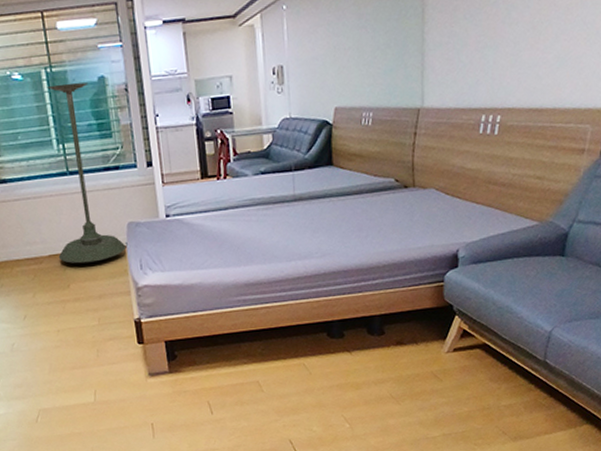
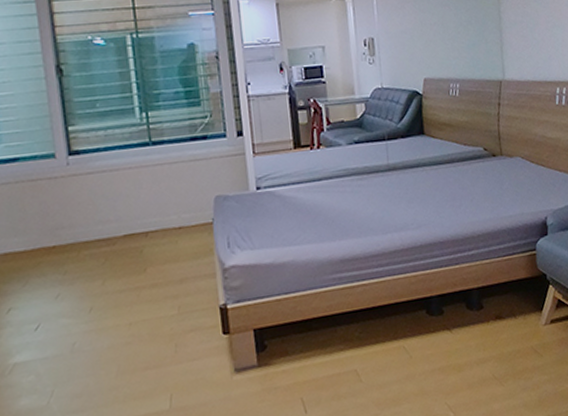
plant stand: present [47,82,127,264] -> none [132,49,213,244]

